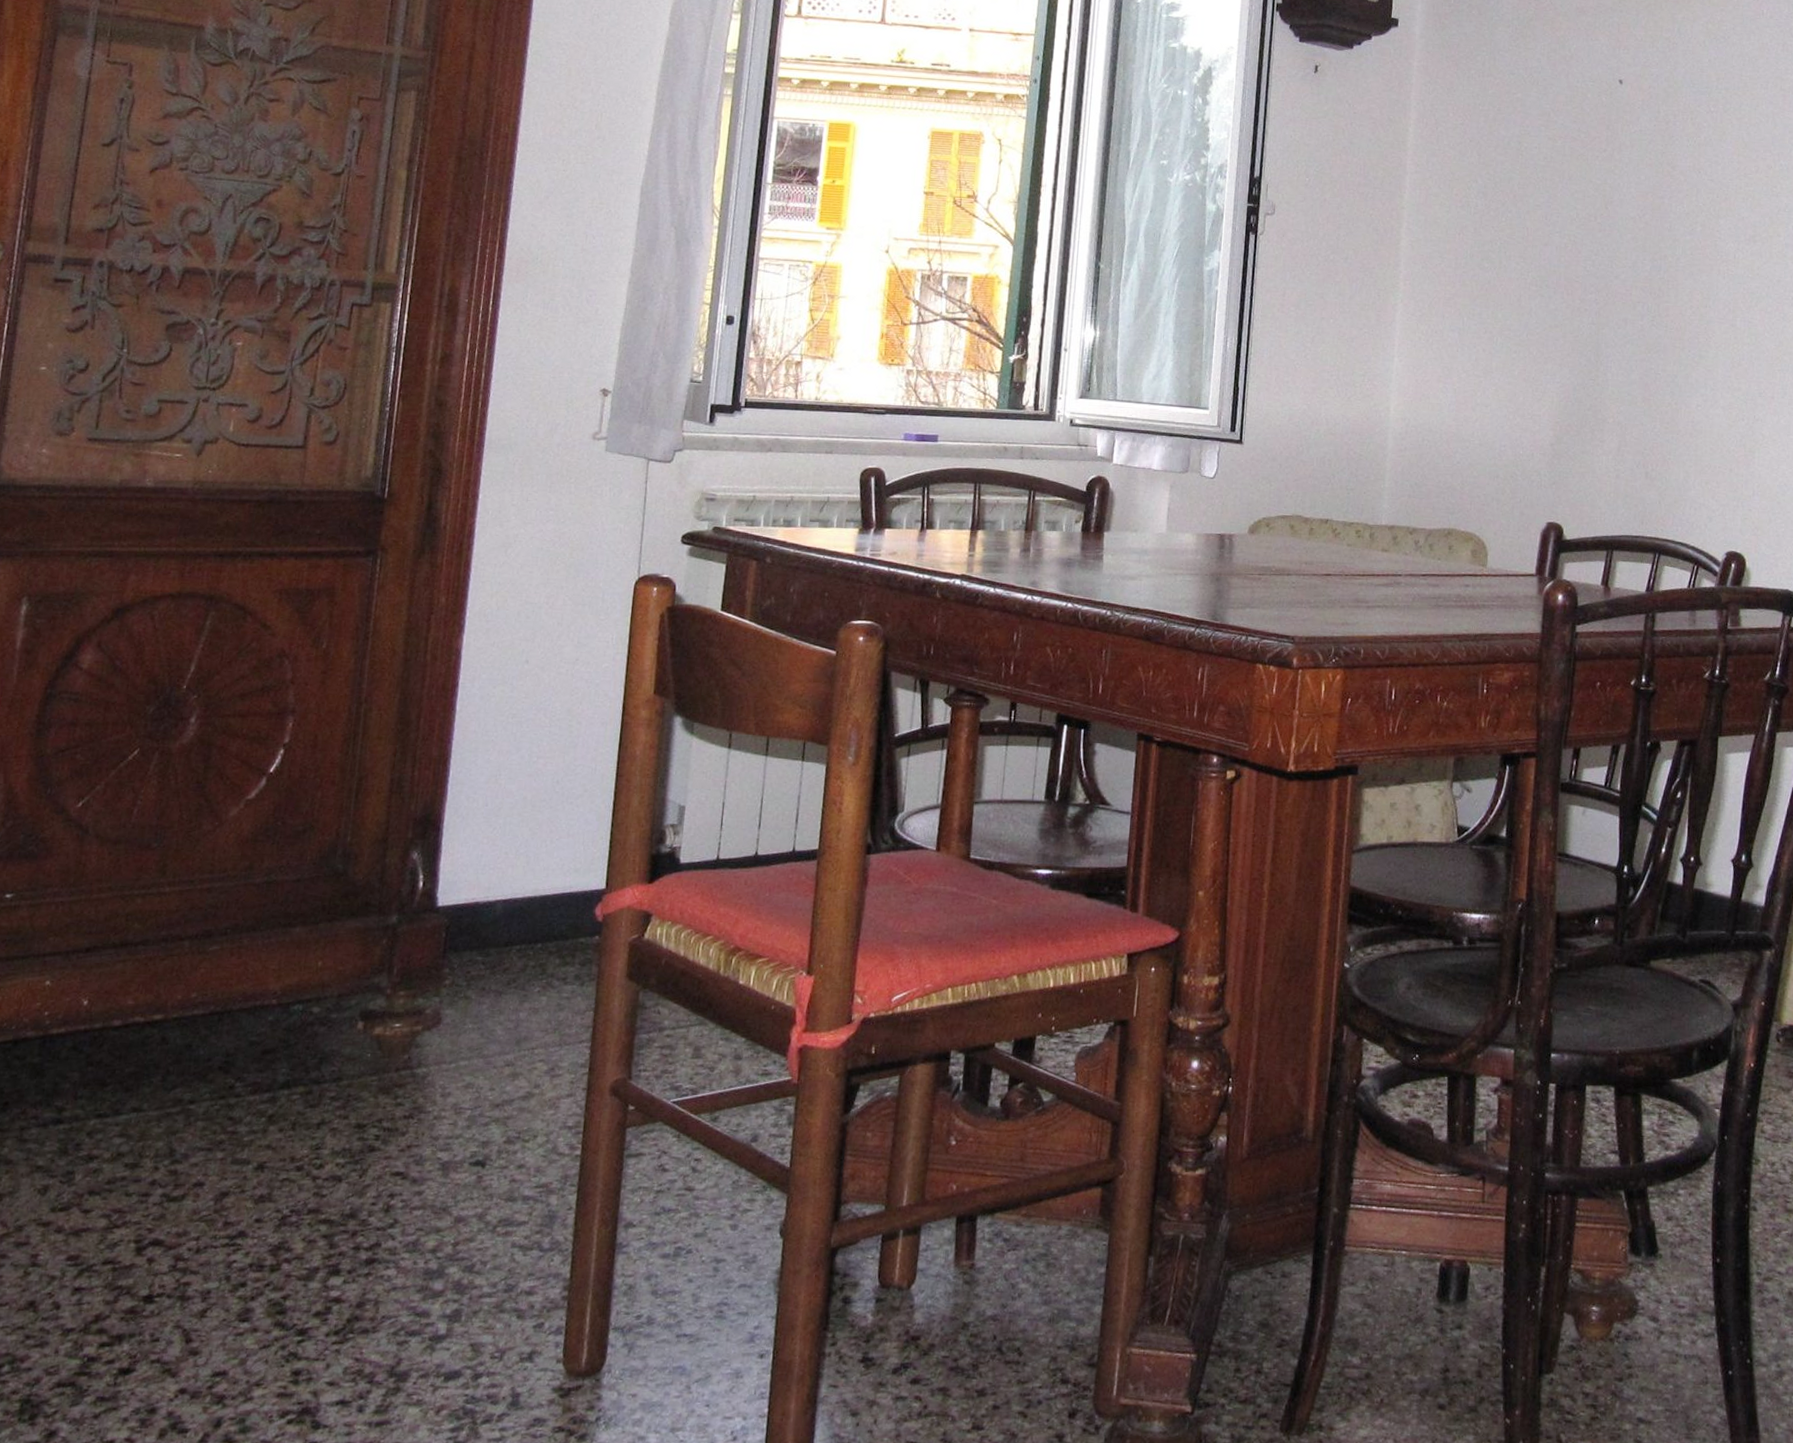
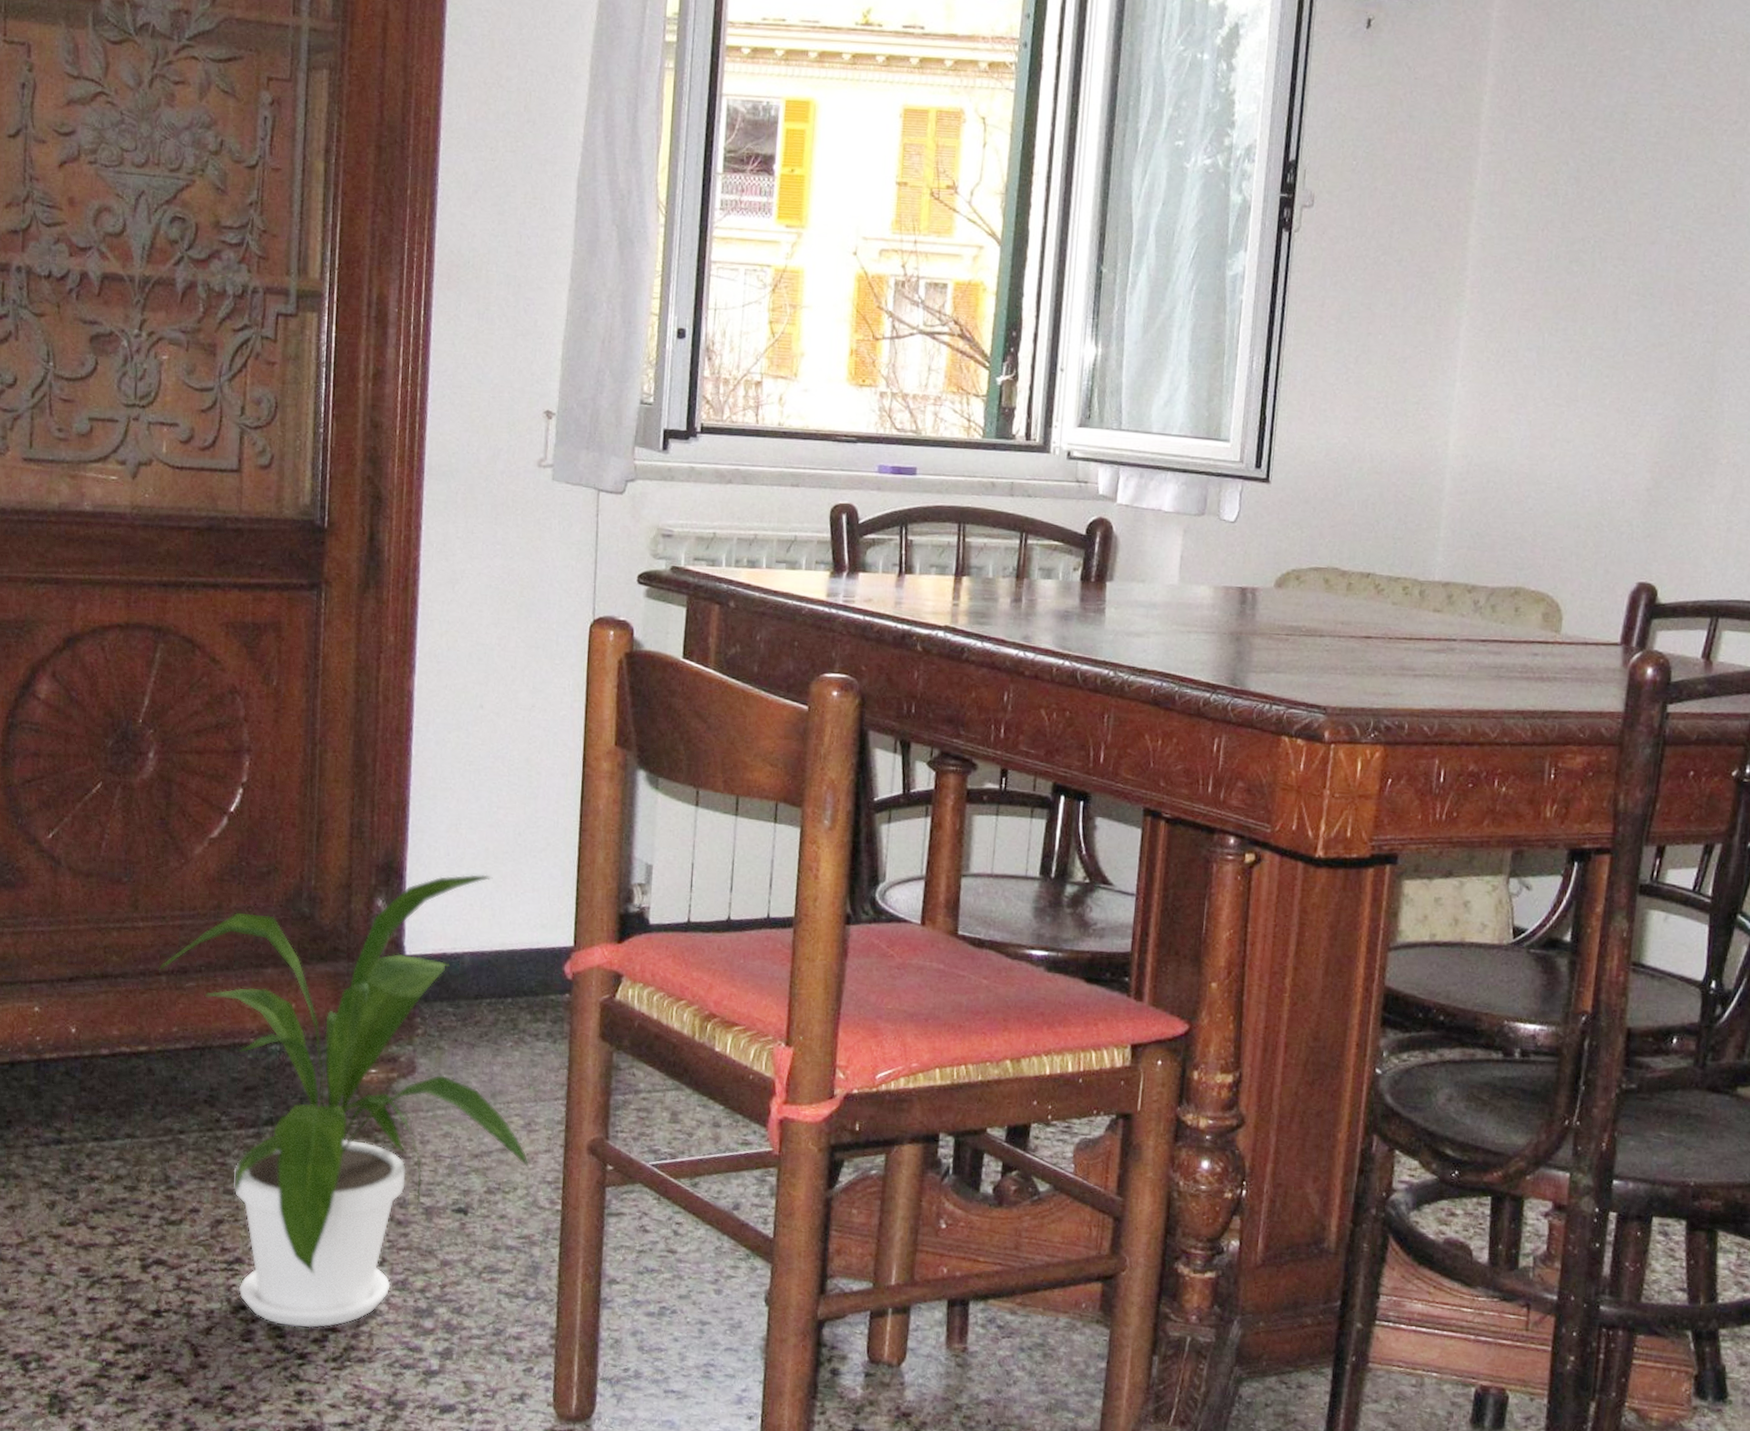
house plant: none [182,822,552,1301] -> present [159,874,530,1328]

